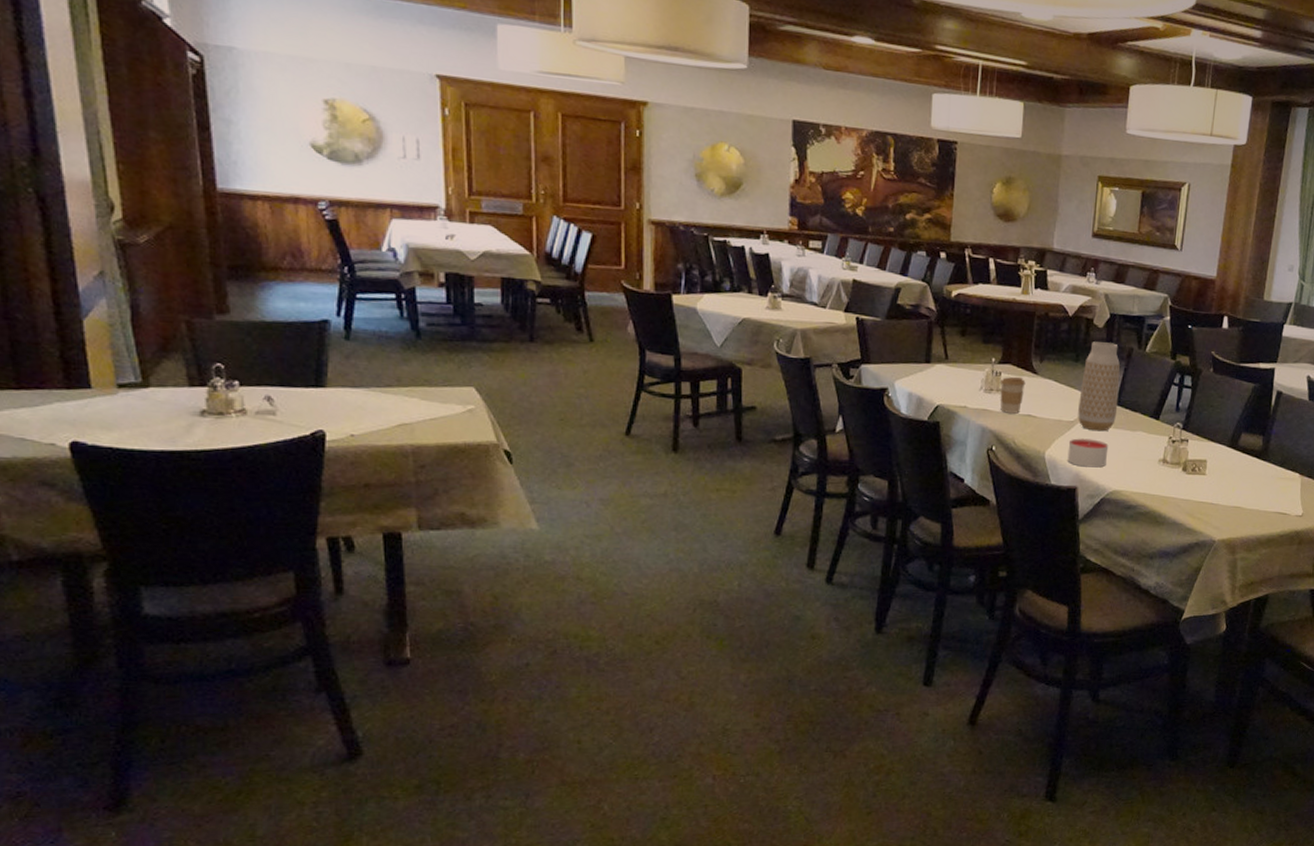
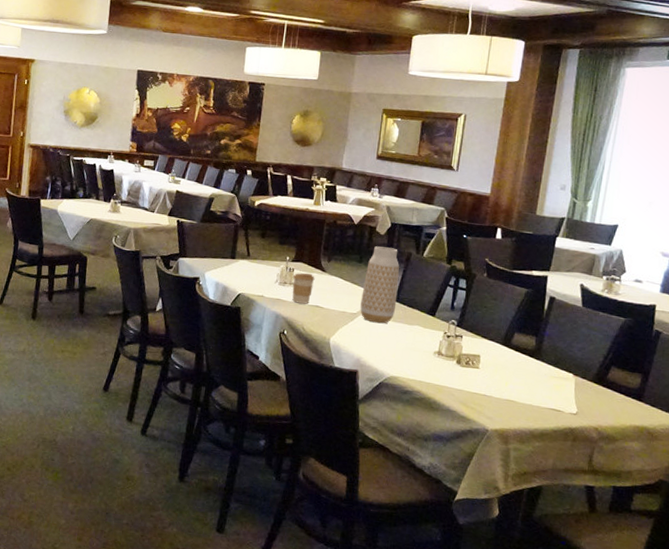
candle: present [1067,438,1109,468] -> none [350,328,388,355]

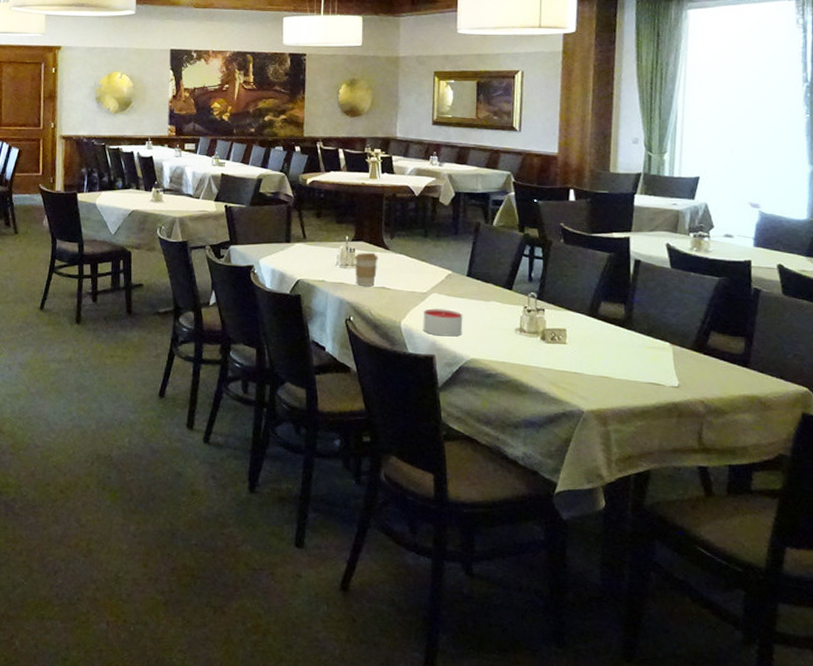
candle: none [350,328,388,355] -> present [423,308,463,337]
vase: present [360,246,399,324] -> none [430,218,469,302]

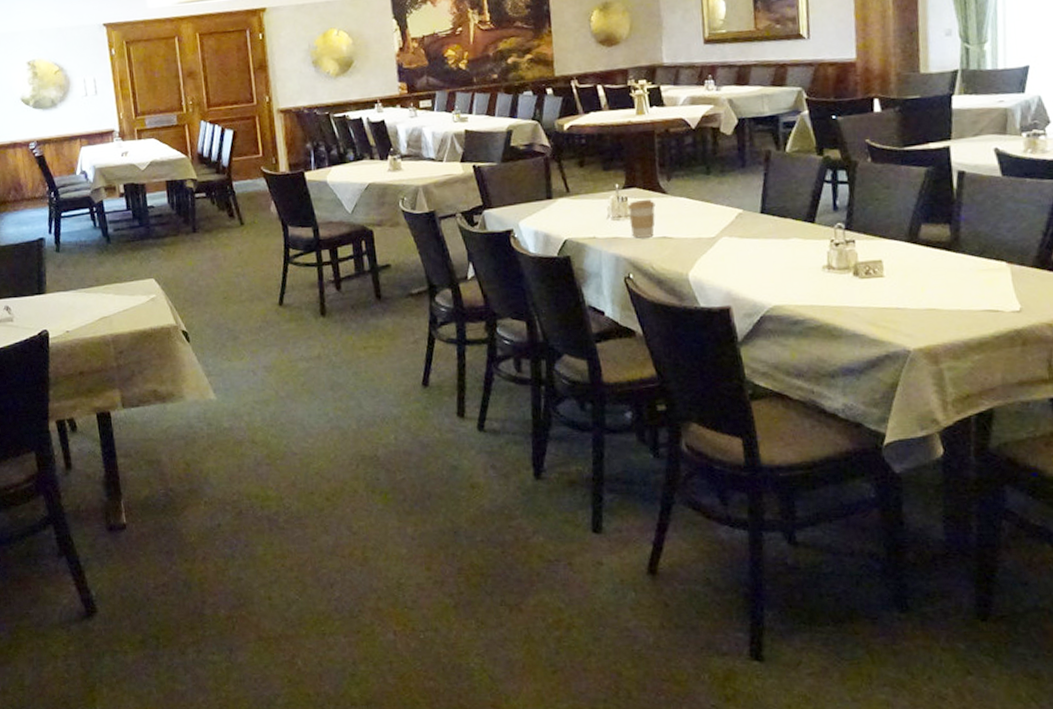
candle: present [423,308,463,337] -> none [713,253,761,285]

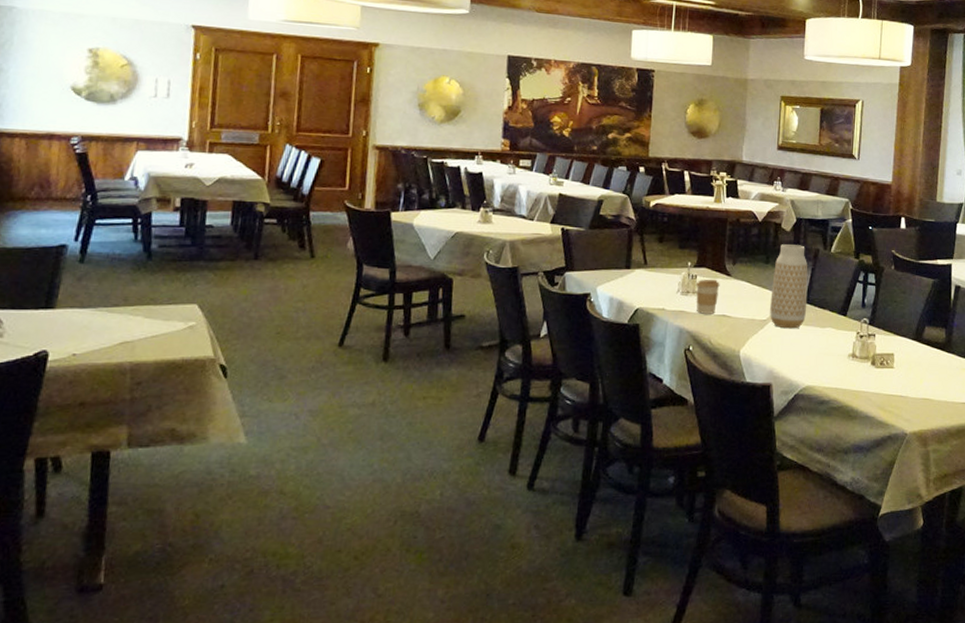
vase: none [717,148,764,245] -> present [770,244,808,329]

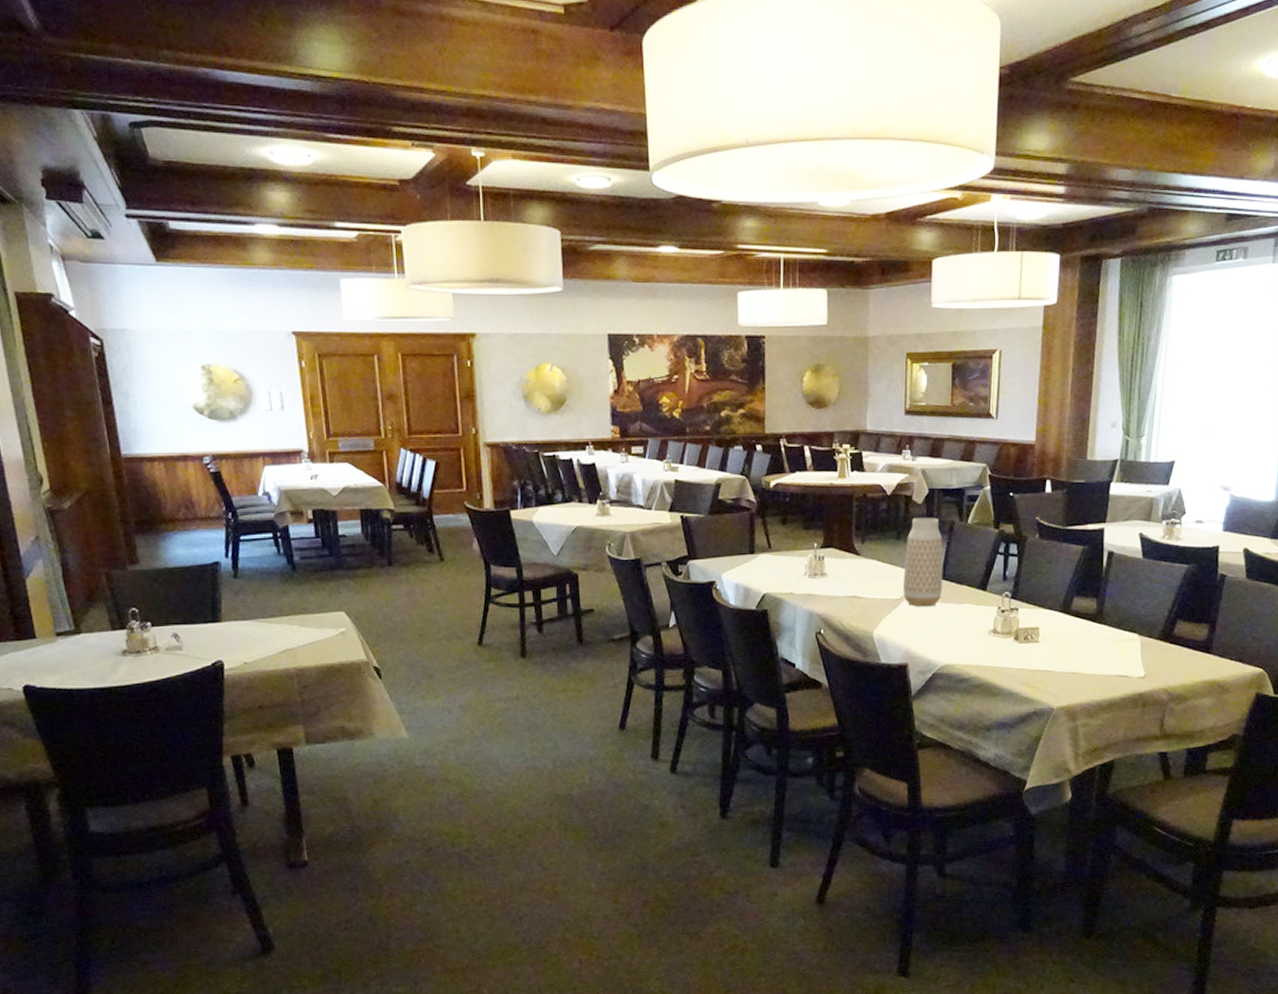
coffee cup: present [695,279,720,314] -> none [823,559,849,596]

